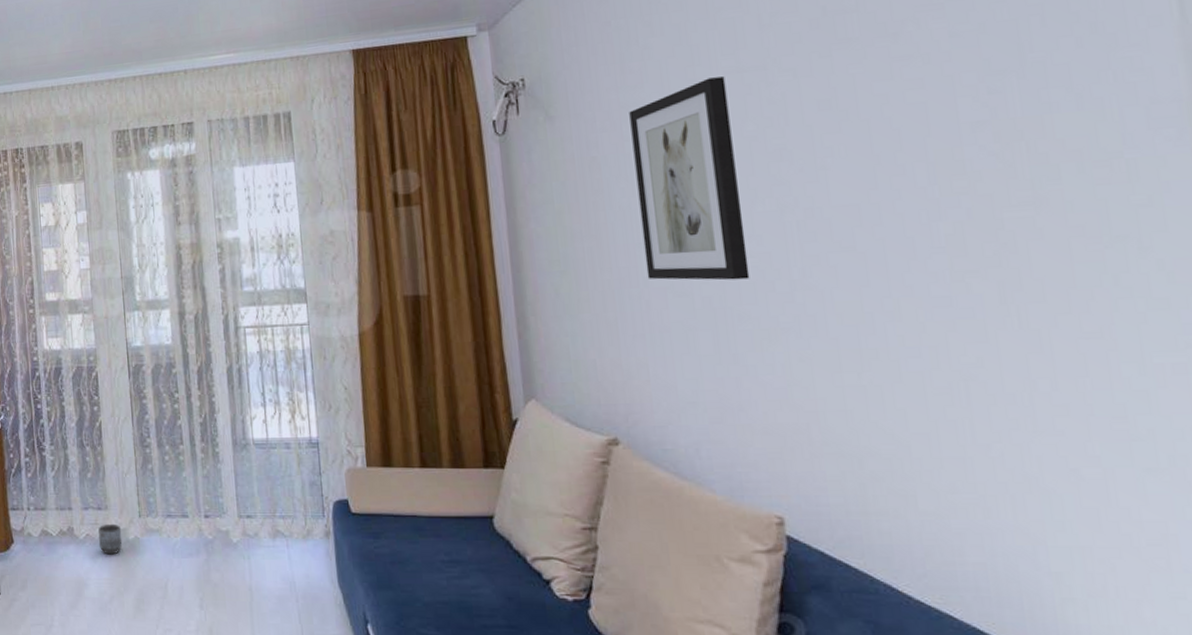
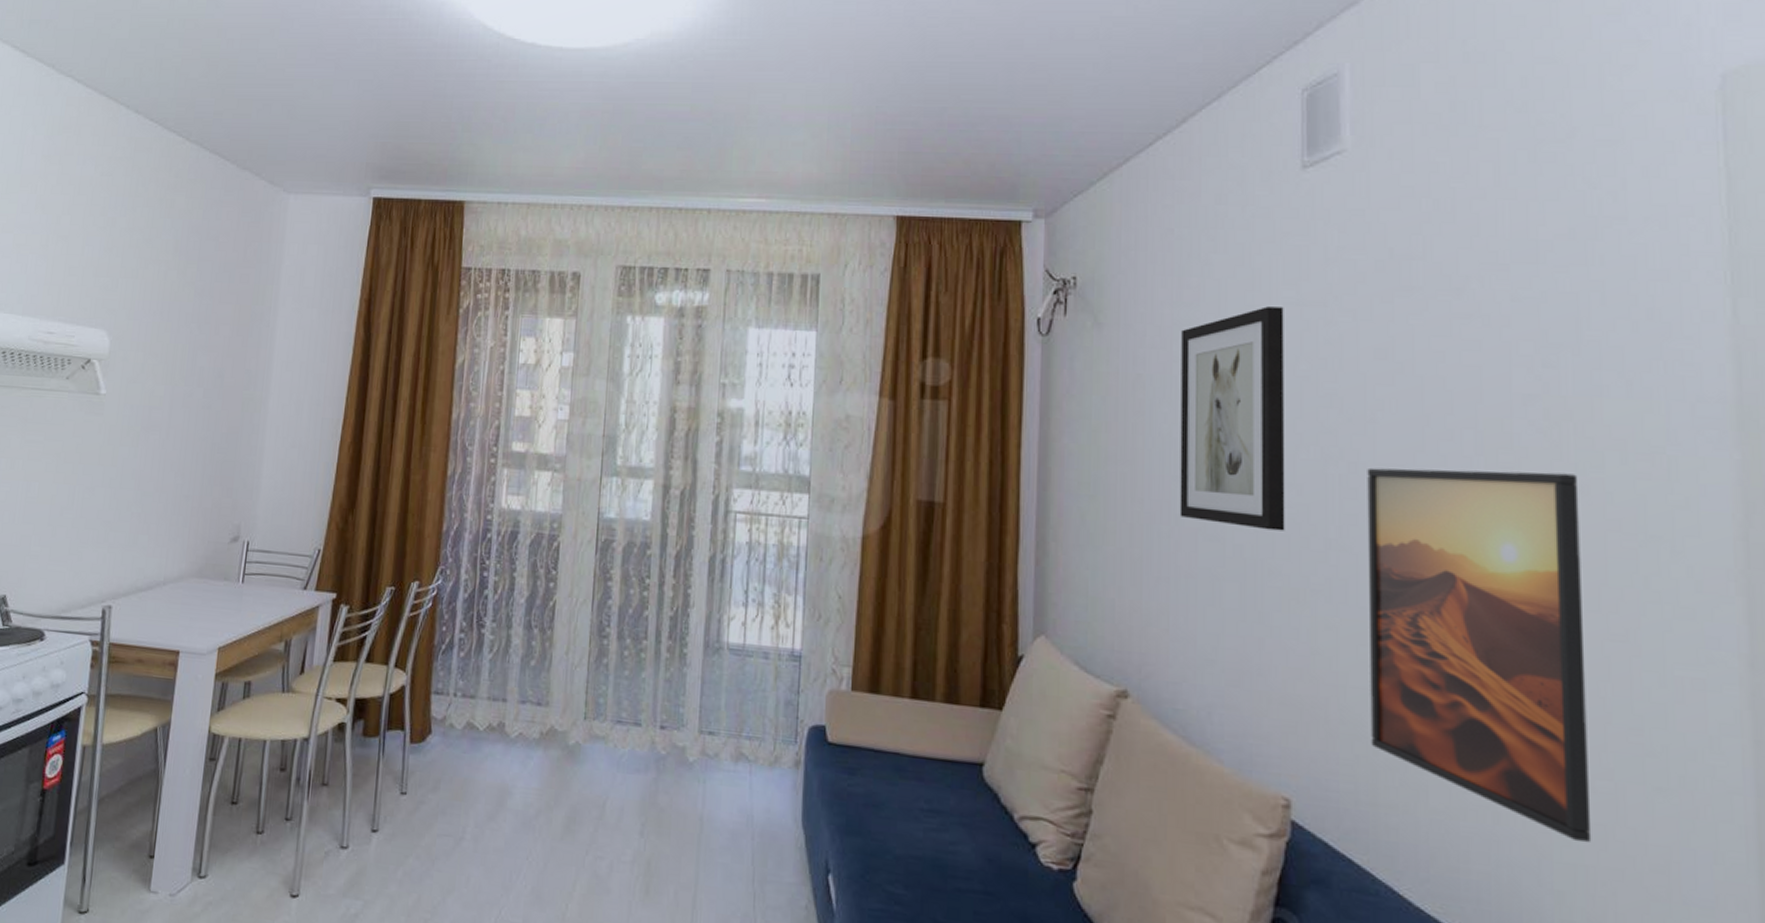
planter: present [98,523,123,555] -> none [533,723,562,761]
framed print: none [823,189,1085,526] -> present [1367,467,1592,843]

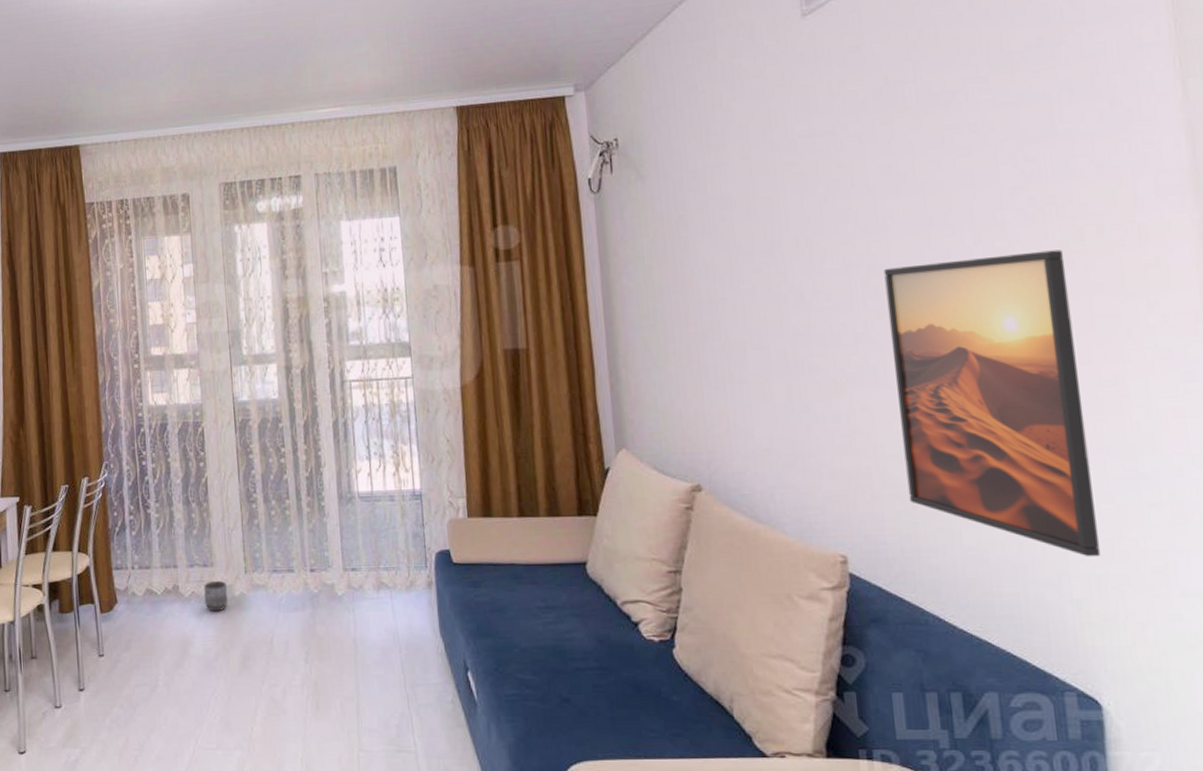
planter: none [533,723,562,761] -> present [204,580,228,612]
wall art: present [1179,306,1285,531] -> none [713,140,820,334]

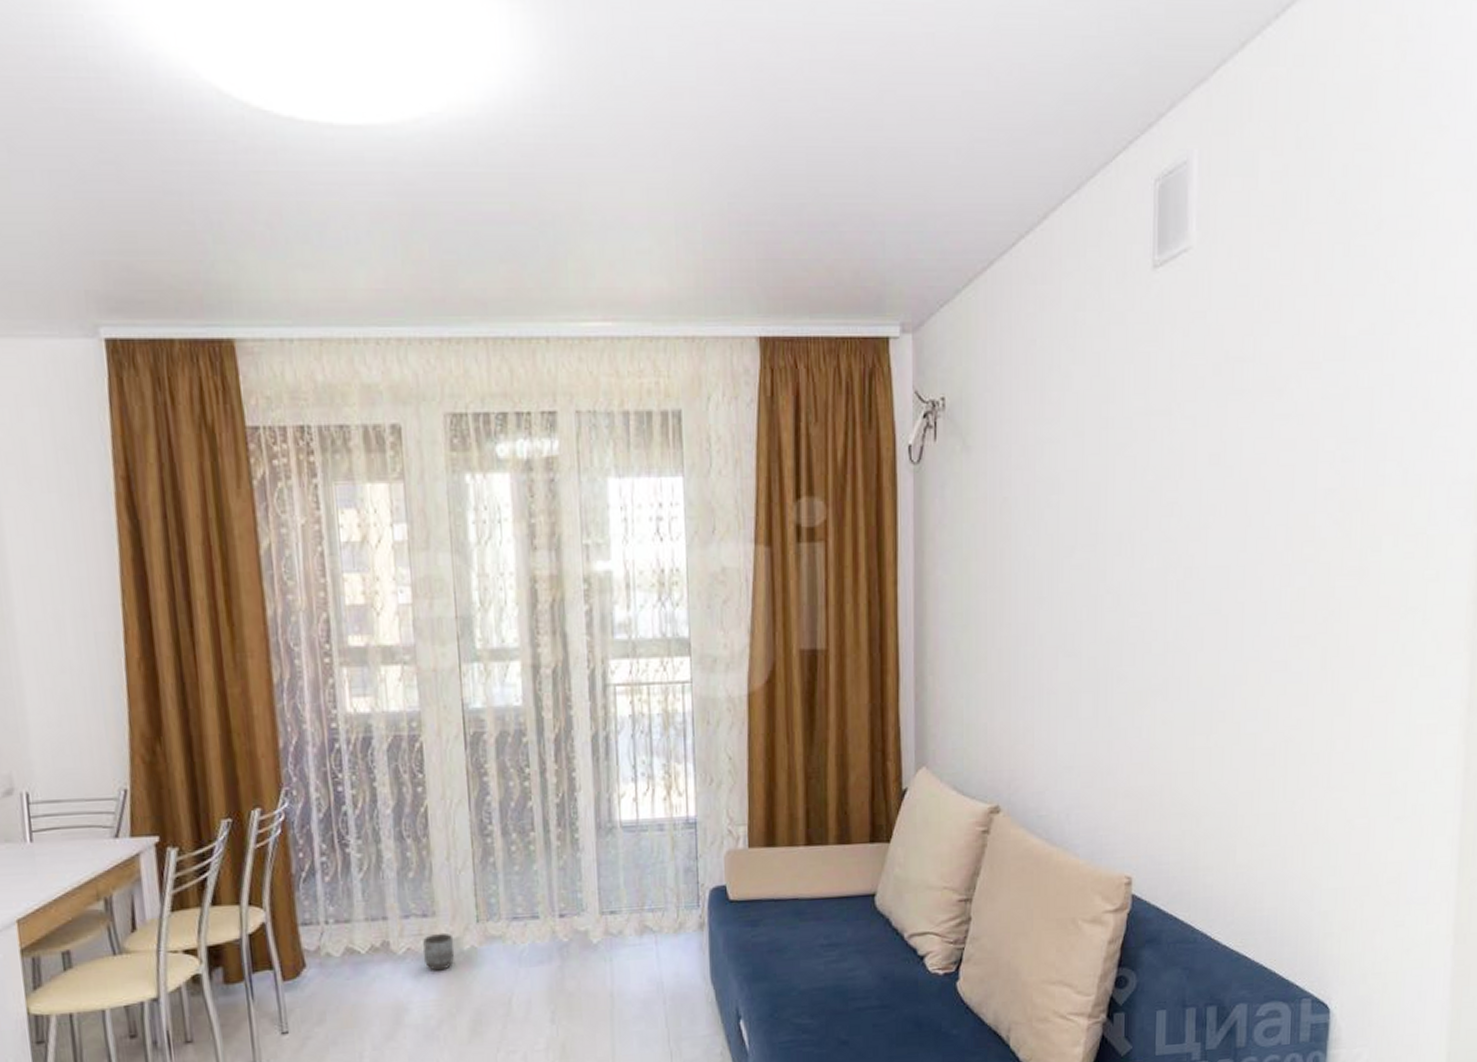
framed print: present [884,249,1101,557] -> none [1194,559,1362,871]

